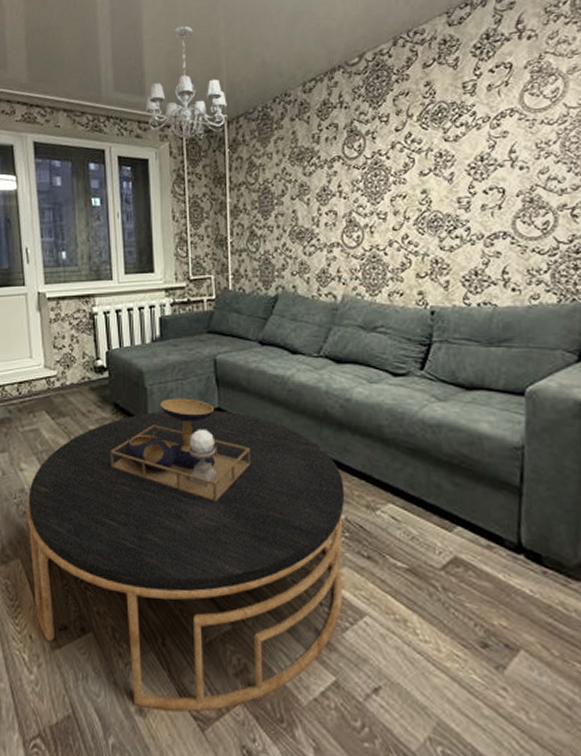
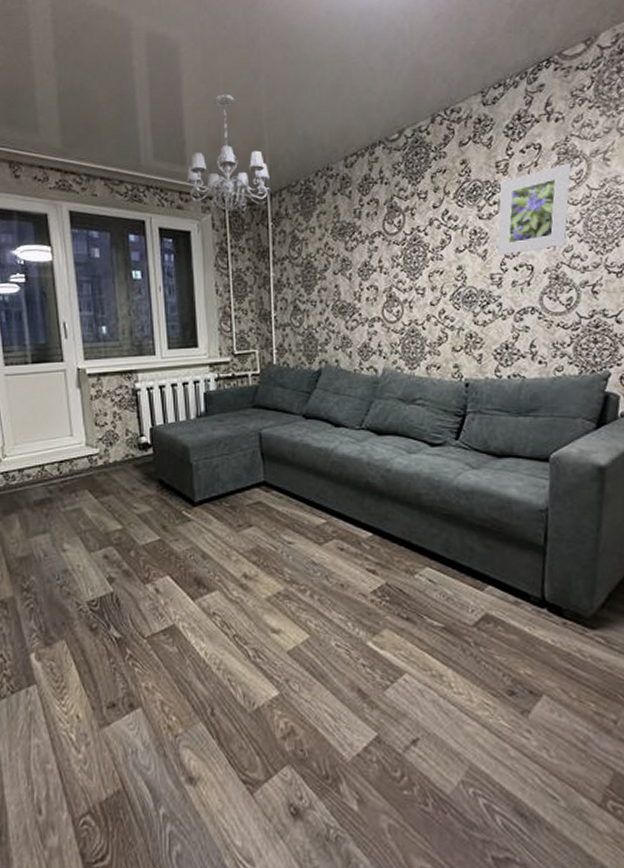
coffee table: present [27,398,345,712] -> none [71,472,386,778]
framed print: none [464,81,547,179] -> present [496,163,572,256]

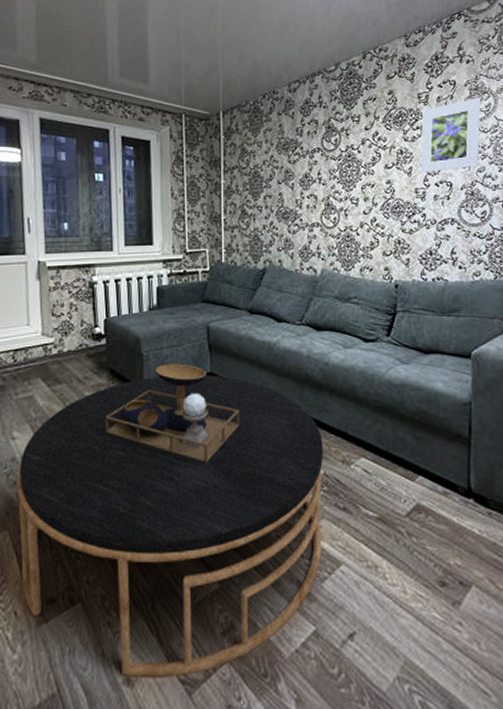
coffee table: none [71,472,386,778] -> present [17,363,324,679]
chandelier: present [187,94,272,213] -> none [148,25,224,125]

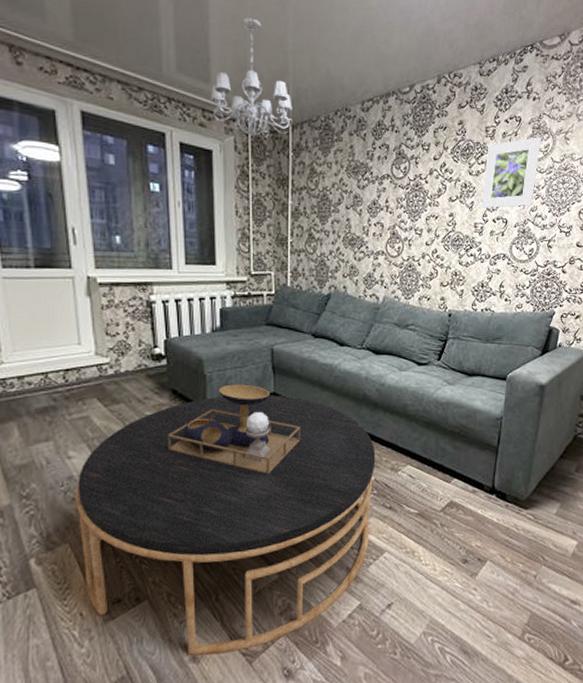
chandelier: none [148,25,224,125] -> present [210,17,294,138]

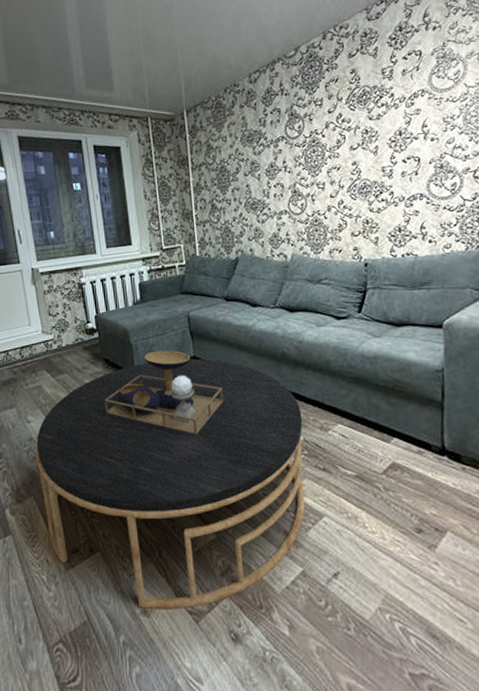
chandelier: present [210,17,294,138] -> none [114,27,187,130]
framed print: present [481,137,542,209] -> none [386,65,450,151]

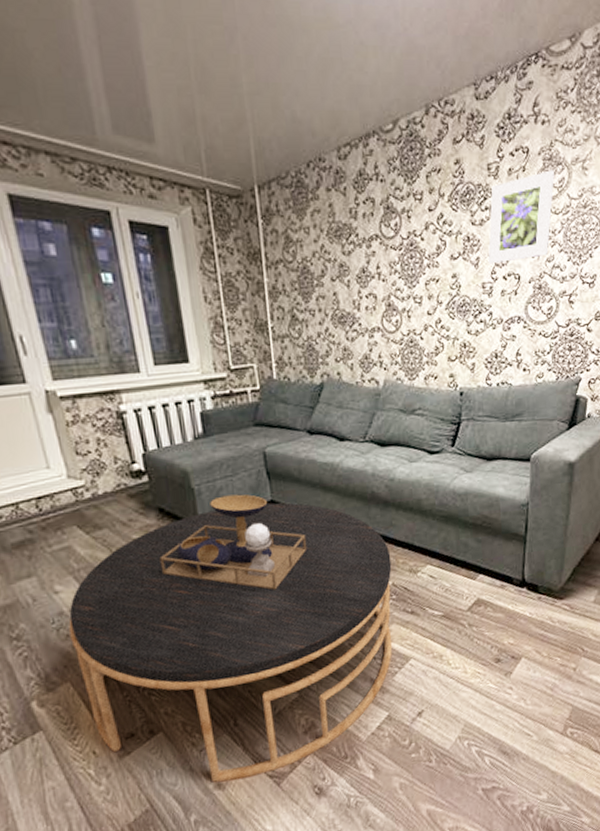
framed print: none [386,65,450,151] -> present [488,170,555,264]

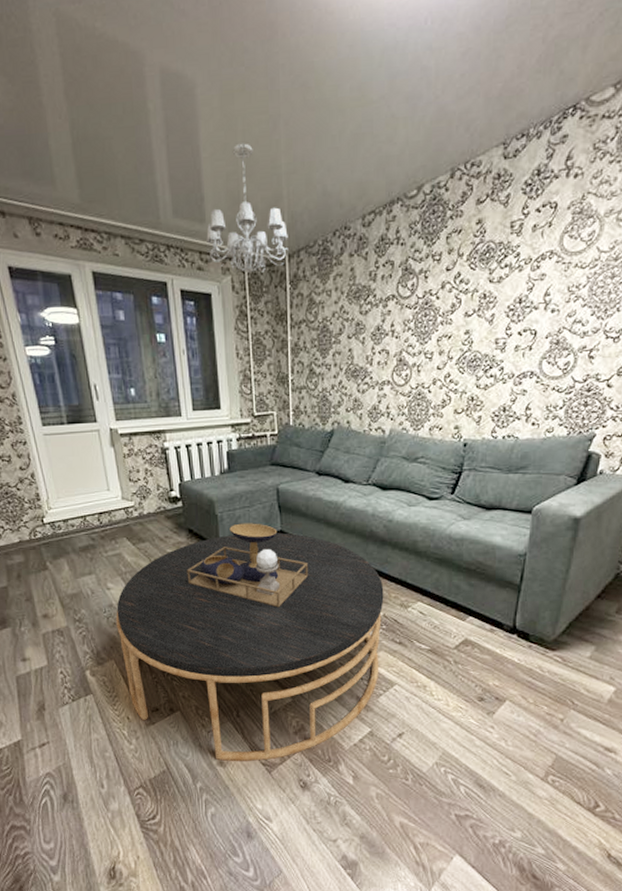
chandelier: none [157,54,259,205] -> present [206,143,290,274]
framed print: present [488,170,555,264] -> none [503,223,585,320]

